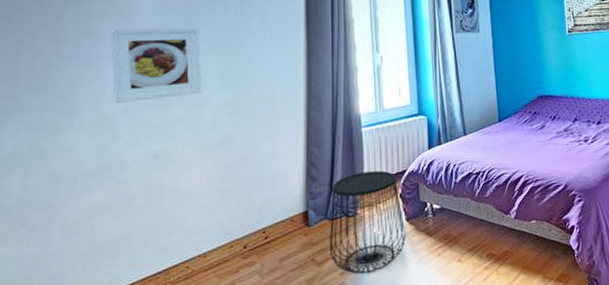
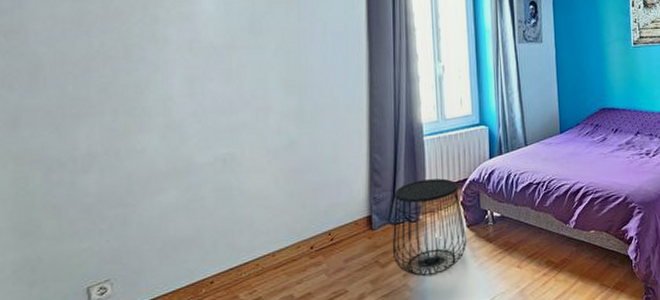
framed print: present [110,27,203,103] -> none [175,33,267,107]

